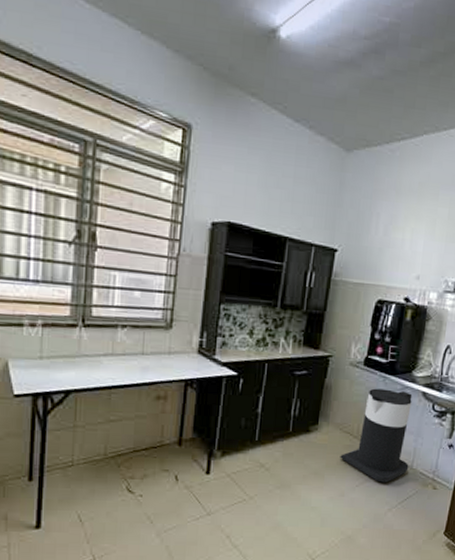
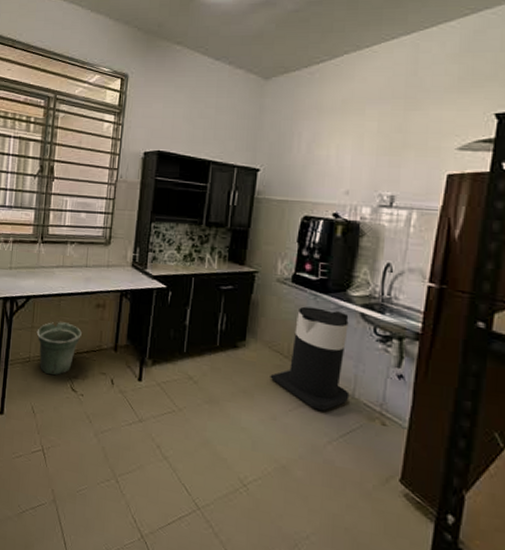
flower pot: none [80,418,139,478] -> present [36,322,82,375]

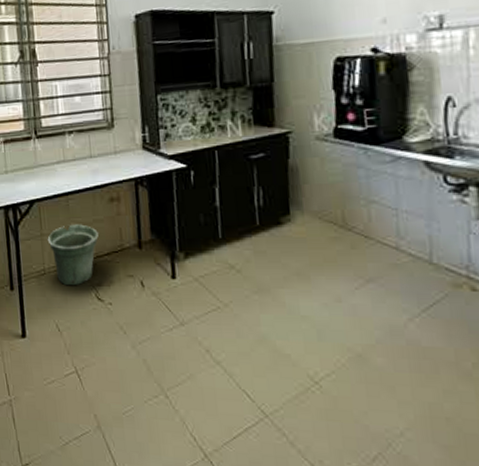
trash can: present [270,306,350,411] -> none [325,163,427,284]

